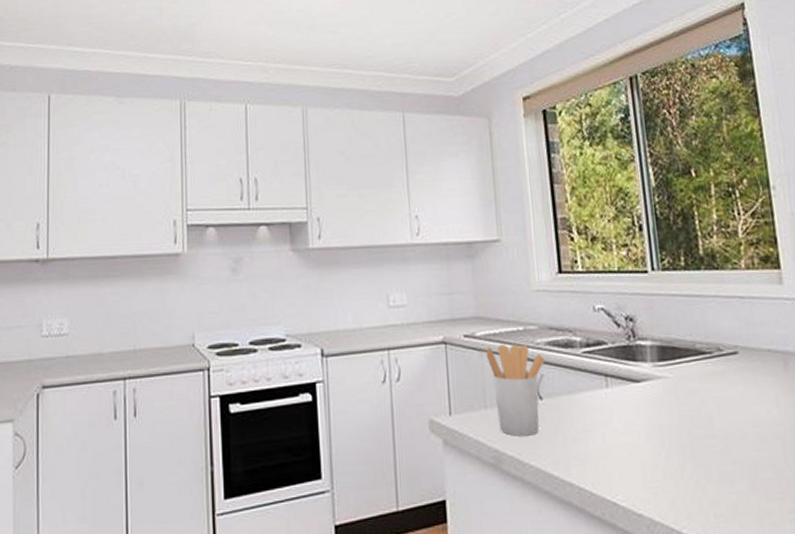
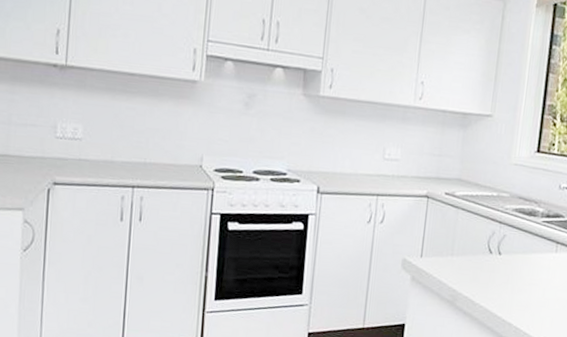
utensil holder: present [486,344,545,436] -> none [460,205,510,282]

